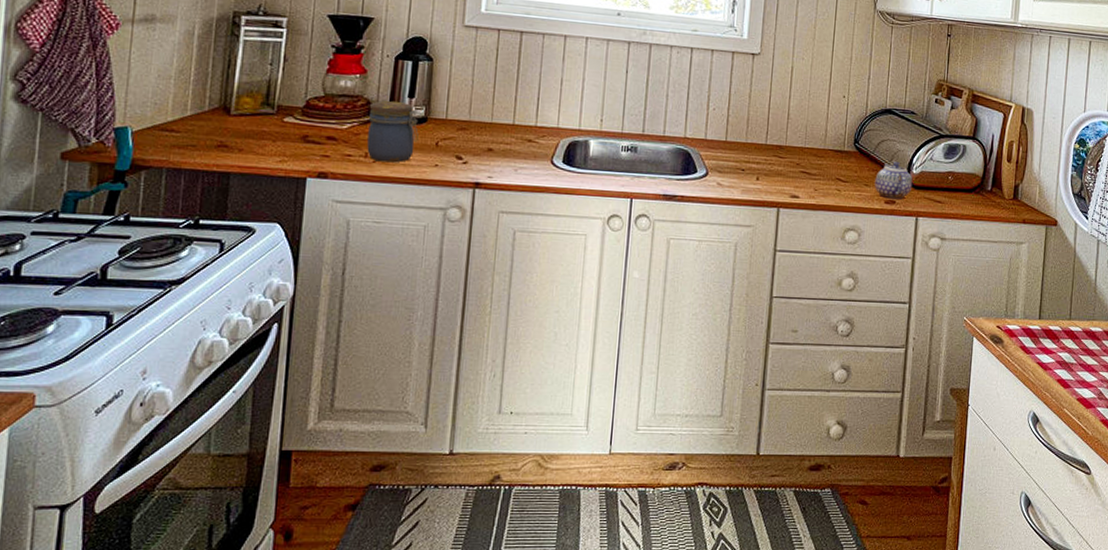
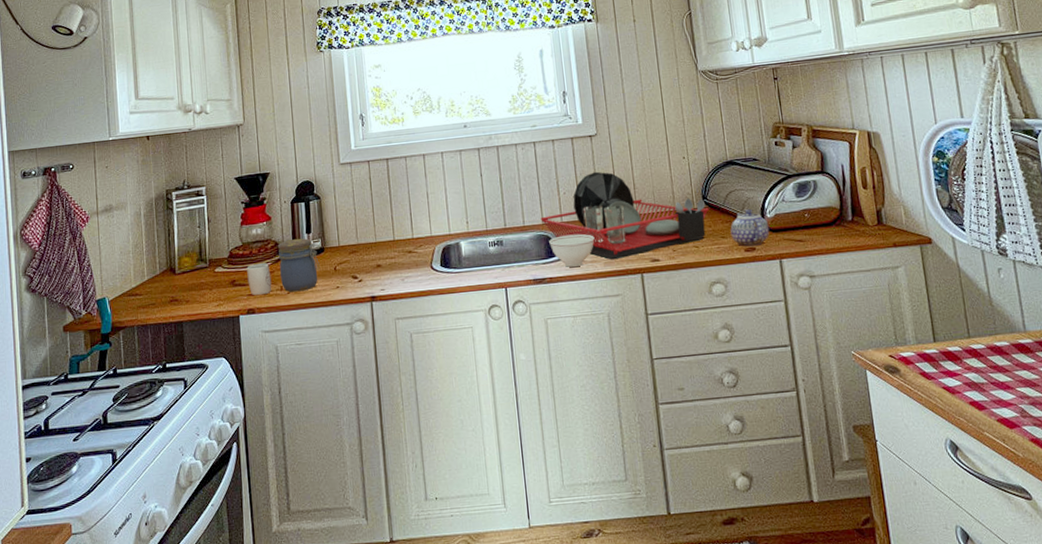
mug: none [324,121,356,159] -> present [247,263,272,296]
dish rack: none [683,93,858,189] -> present [540,171,709,260]
bowl: none [687,153,737,190] -> present [549,234,595,268]

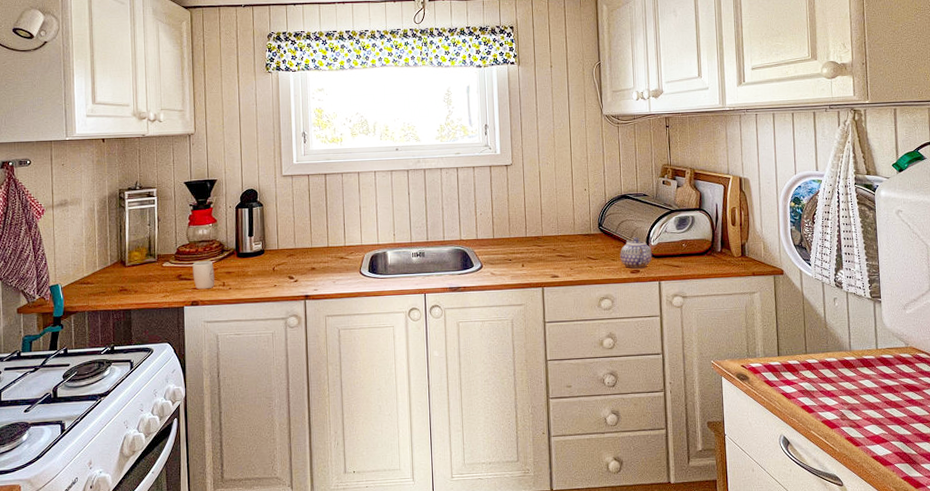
jar: present [277,238,320,292] -> none [221,240,260,288]
dish rack: present [540,171,709,260] -> none [459,197,603,274]
bowl: present [549,234,595,268] -> none [465,250,505,279]

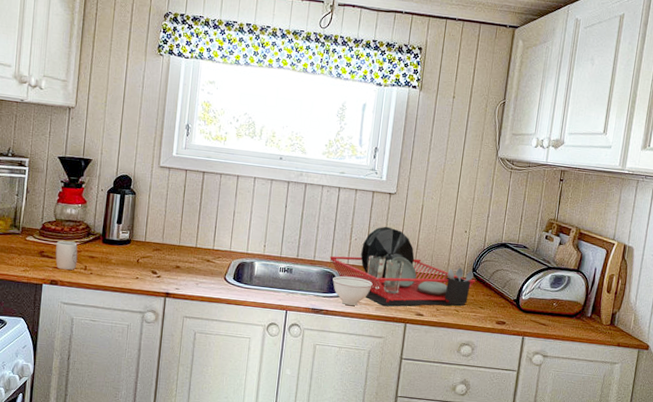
dish rack: none [459,197,603,274] -> present [330,226,476,307]
bowl: none [465,250,505,279] -> present [332,276,373,306]
teapot: present [620,237,653,270] -> none [488,288,522,322]

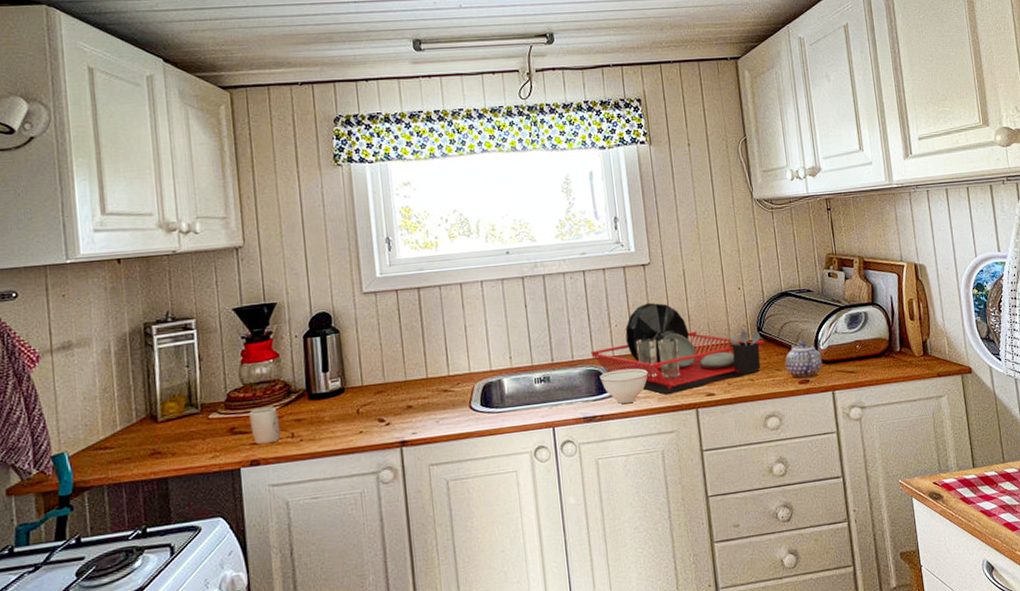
teapot: none [488,288,522,322] -> present [785,340,823,380]

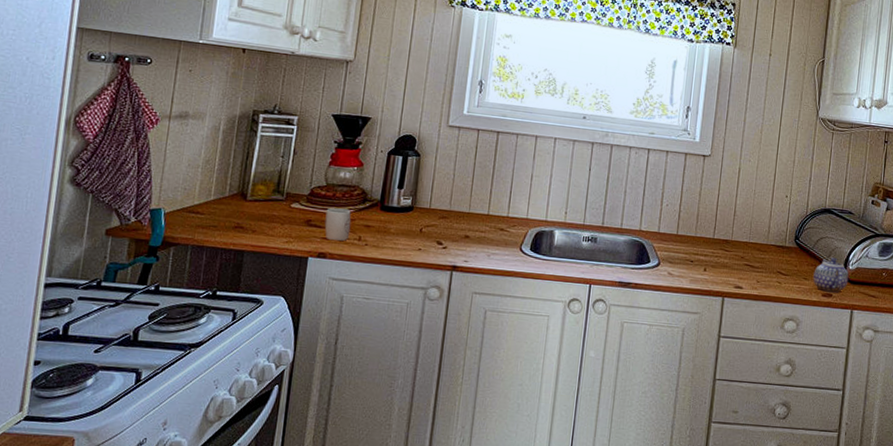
dish rack: present [591,302,764,395] -> none [638,191,799,279]
bowl: present [600,368,649,405] -> none [642,245,687,279]

